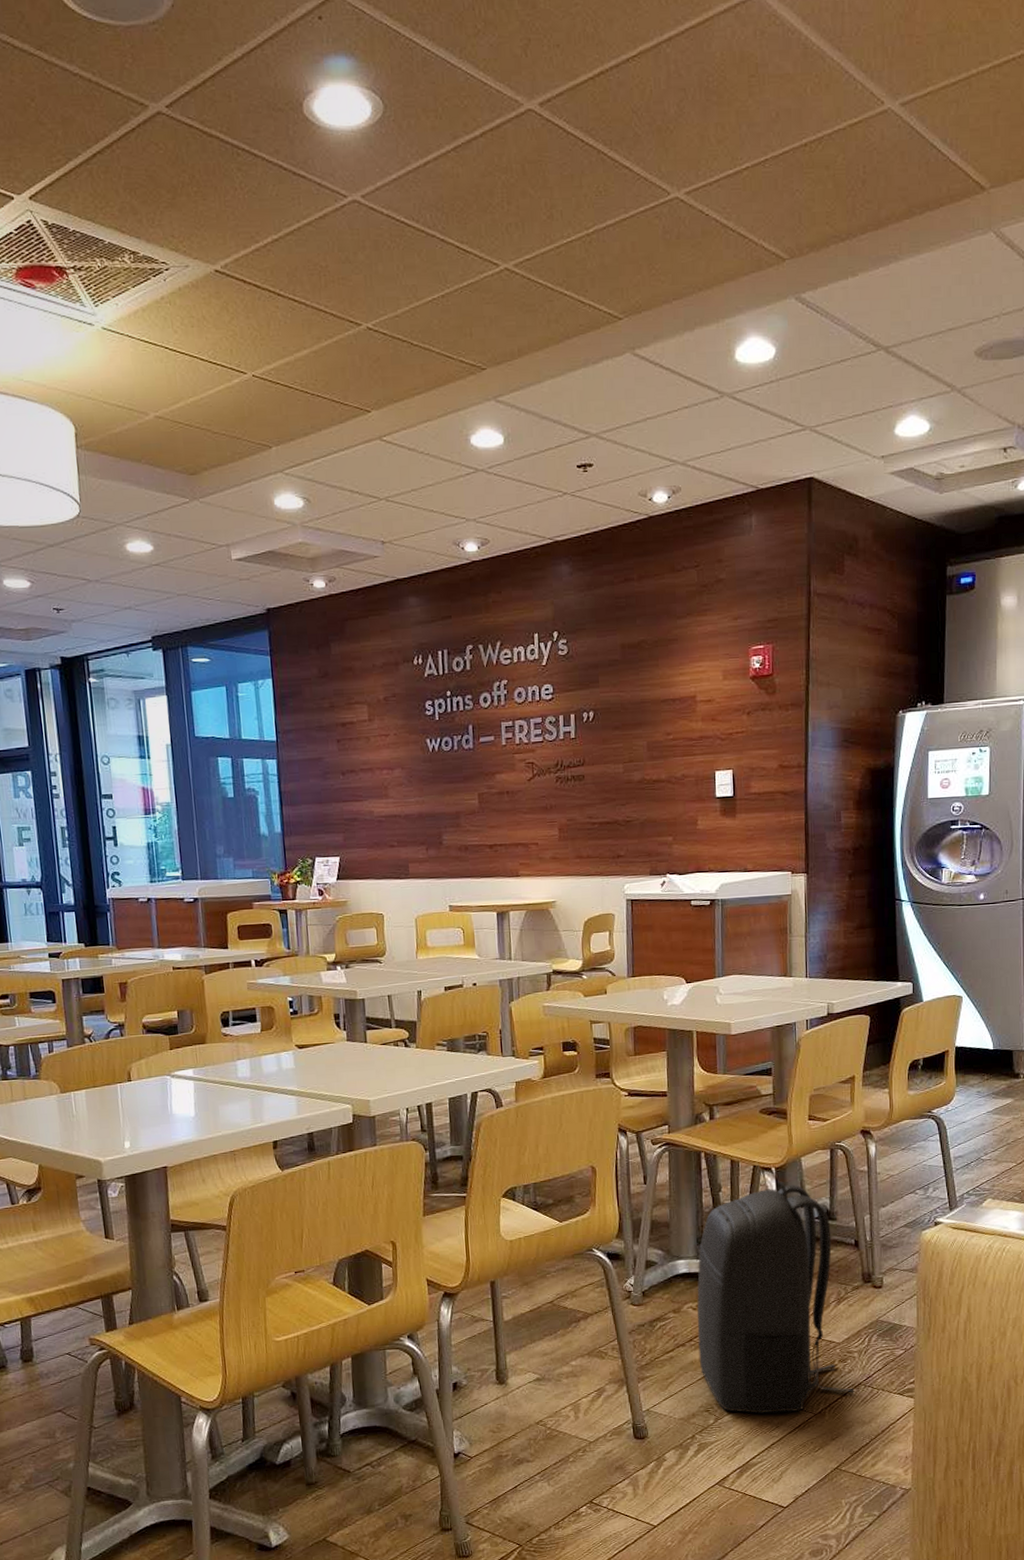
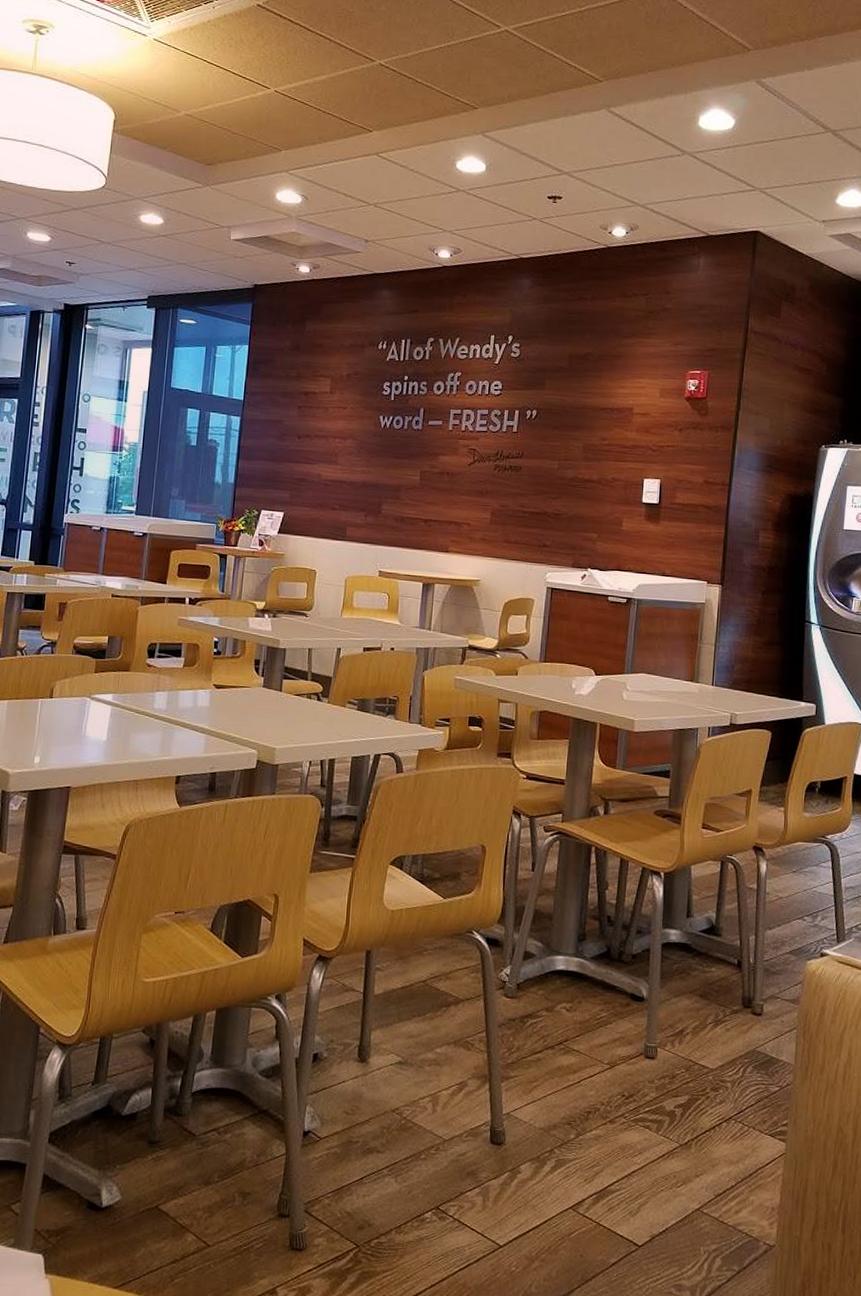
backpack: present [695,1181,855,1414] -> none [566,887,724,1139]

